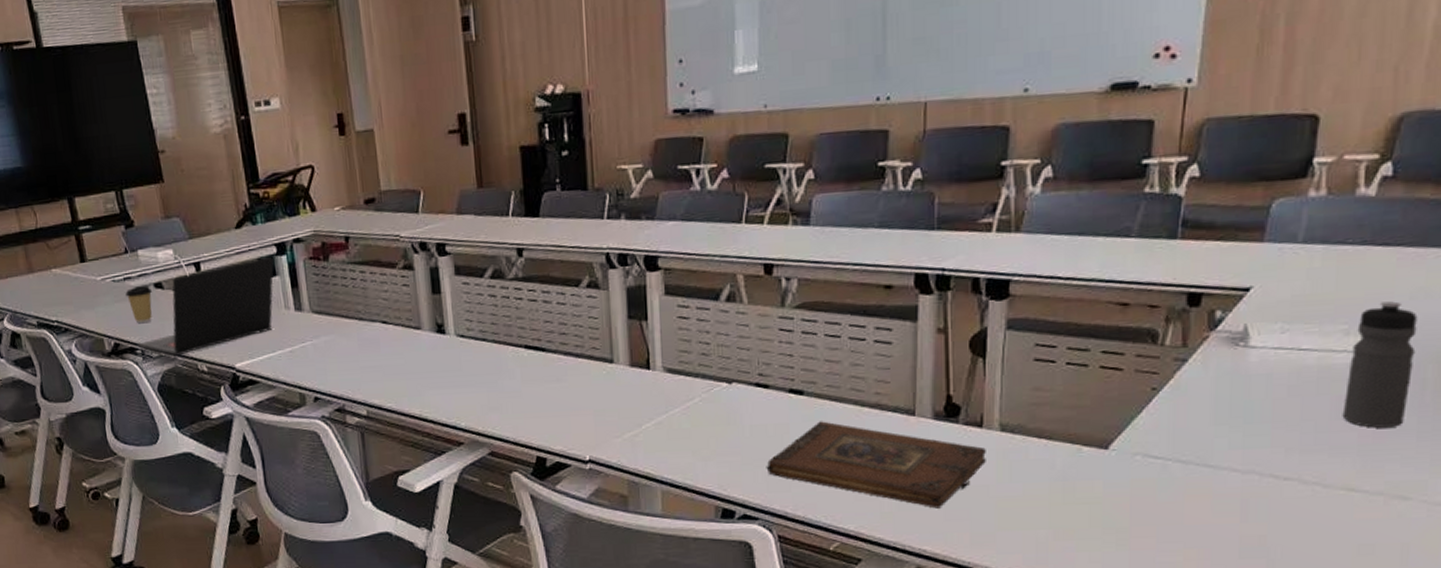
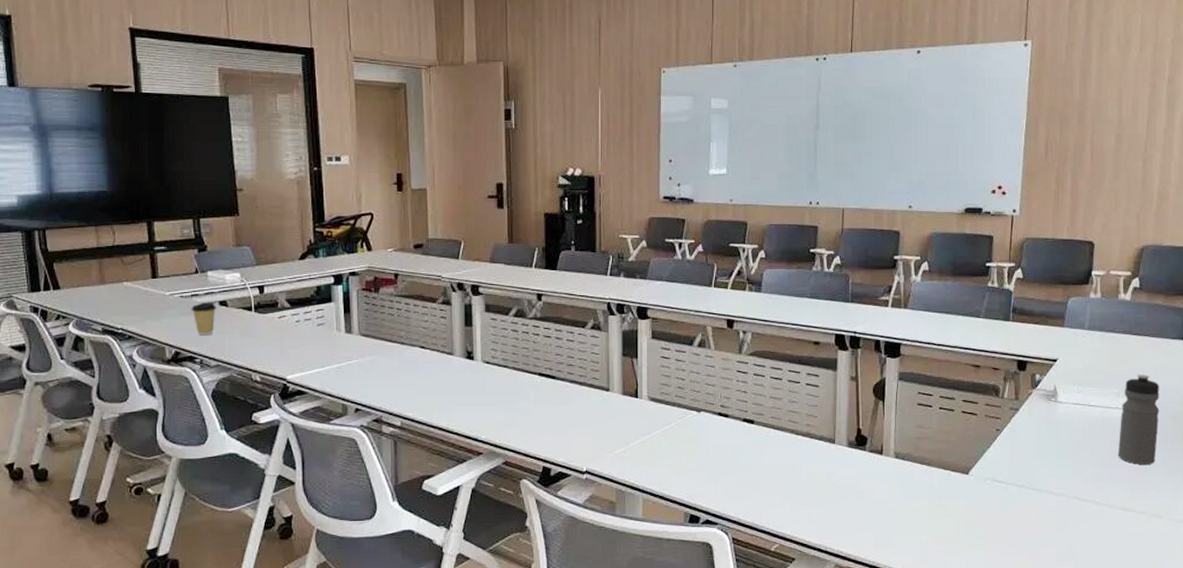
laptop: present [138,257,274,356] -> none [198,286,330,366]
book: present [766,421,986,509] -> none [724,445,885,518]

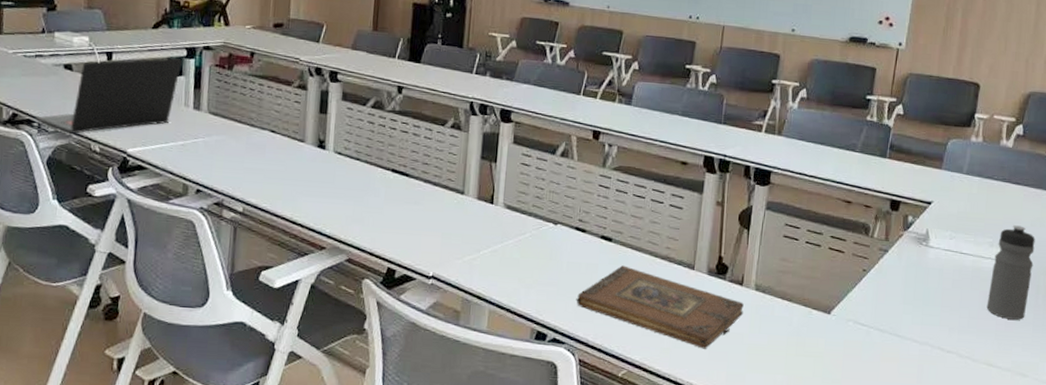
coffee cup: present [191,302,217,336] -> none [34,63,62,100]
laptop: none [198,286,330,366] -> present [36,58,182,134]
book: none [724,445,885,518] -> present [576,265,744,349]

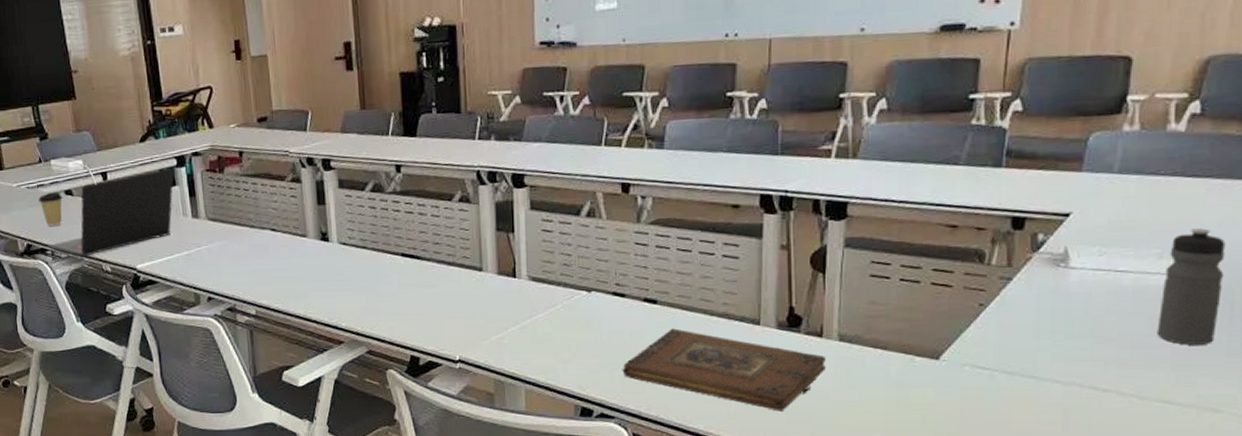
coffee cup: none [34,63,62,100] -> present [38,191,63,227]

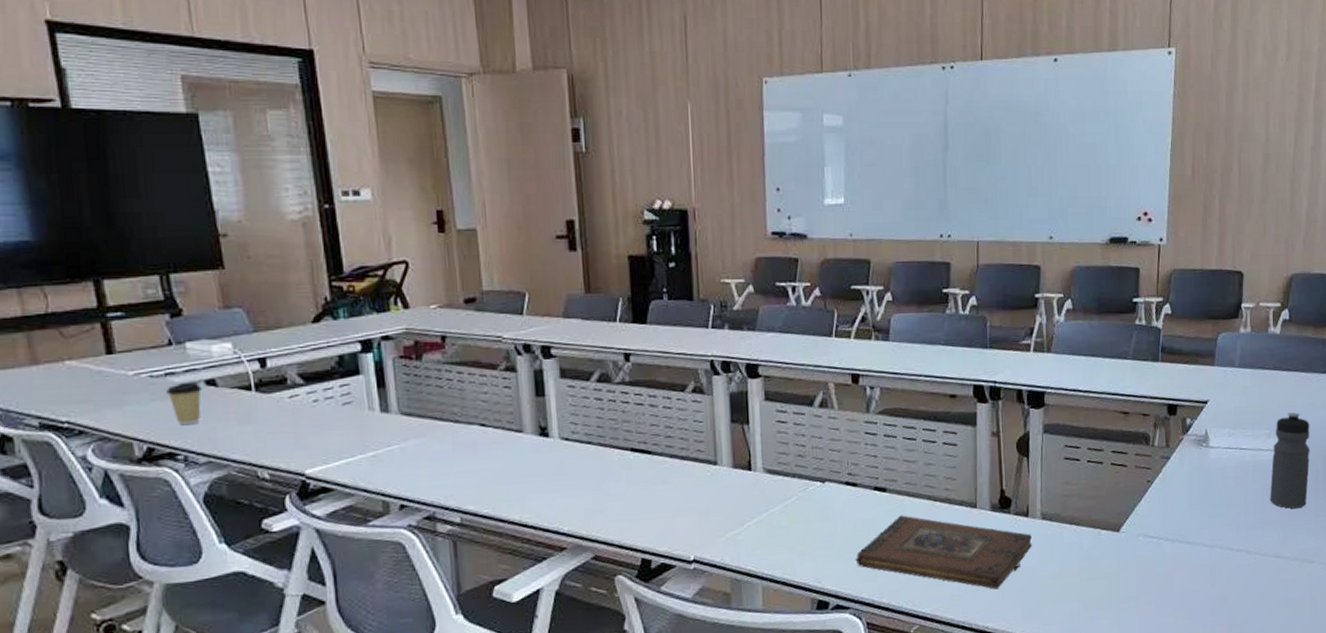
laptop: present [48,169,174,257] -> none [180,355,357,462]

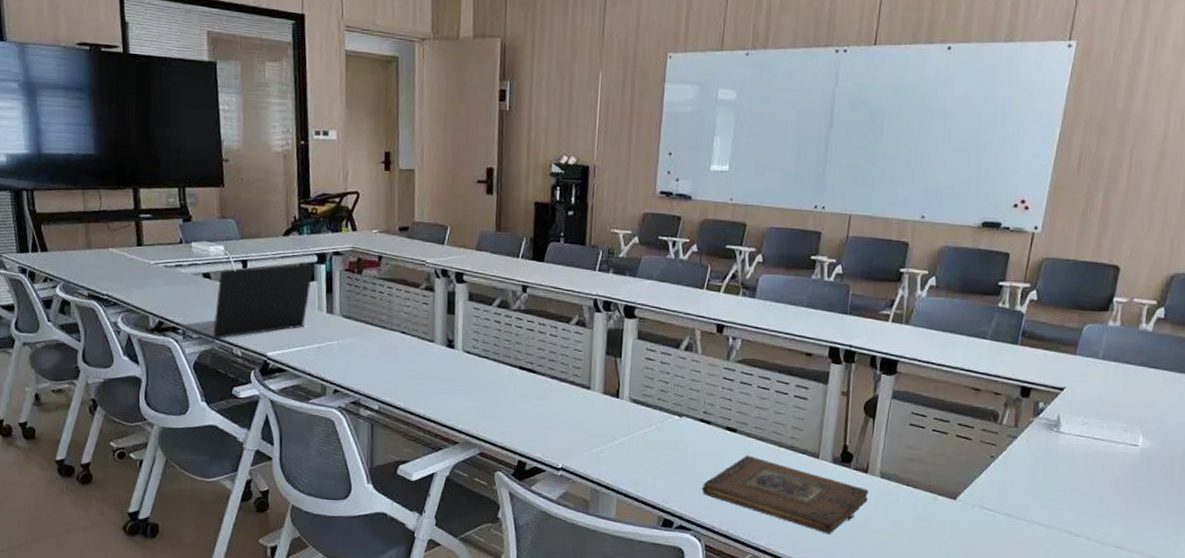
coffee cup: present [166,381,203,426] -> none [175,273,201,307]
laptop: none [180,355,357,462] -> present [181,264,313,339]
water bottle: present [1270,412,1310,509] -> none [1118,410,1173,504]

